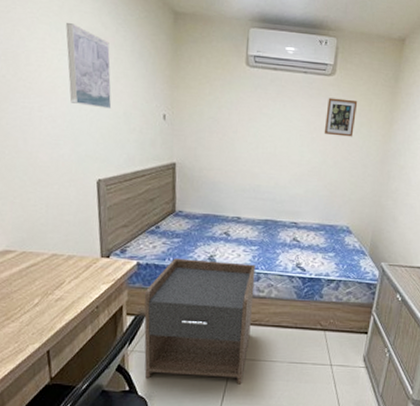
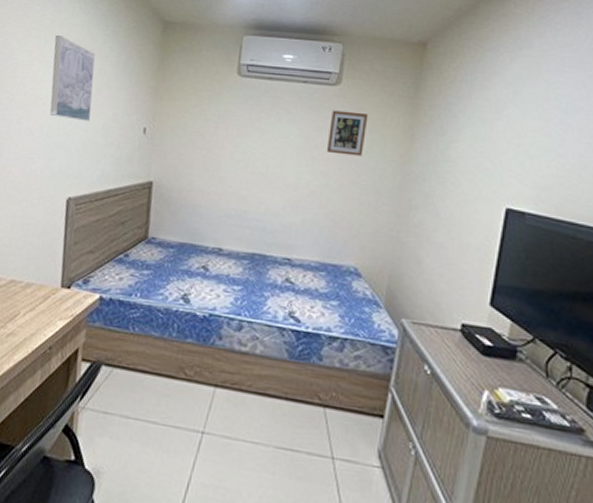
nightstand: present [144,258,256,385] -> none [94,294,238,471]

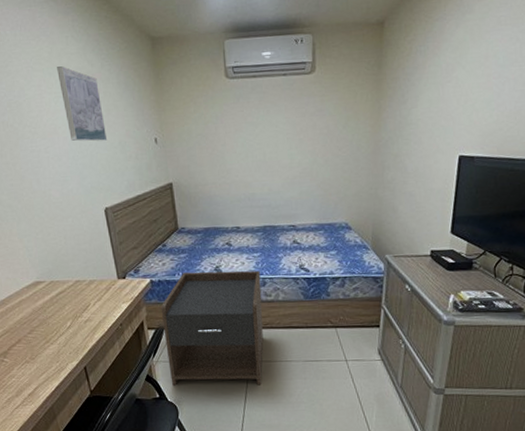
nightstand: none [94,294,238,471] -> present [161,270,264,386]
picture frame: present [326,110,369,156] -> none [310,94,342,134]

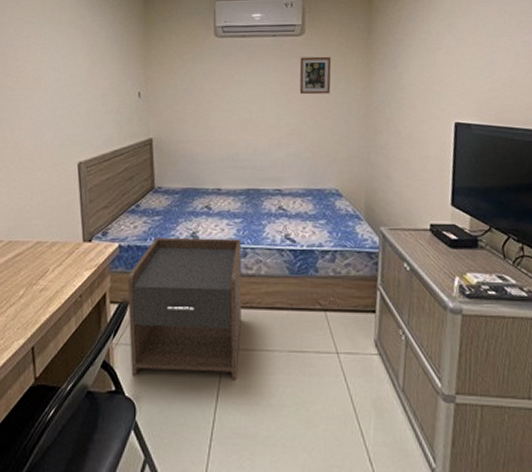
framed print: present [57,66,108,142] -> none [48,20,90,93]
picture frame: none [310,94,342,134] -> present [299,56,332,95]

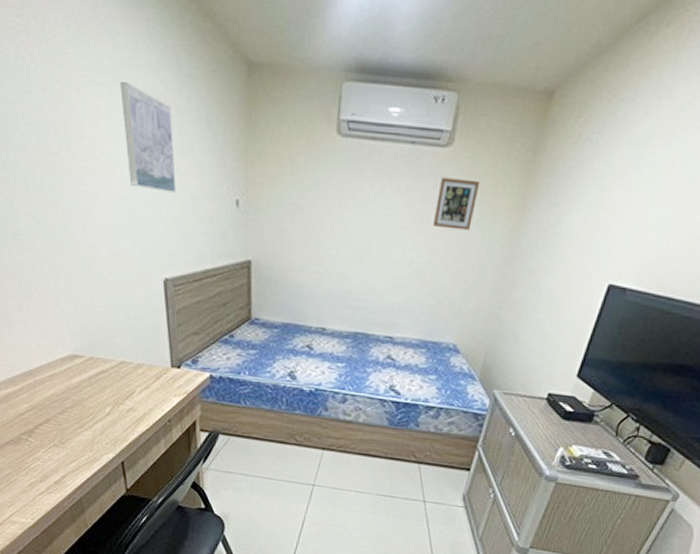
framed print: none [48,20,90,93] -> present [120,82,177,193]
nightstand: present [127,237,242,381] -> none [218,372,342,513]

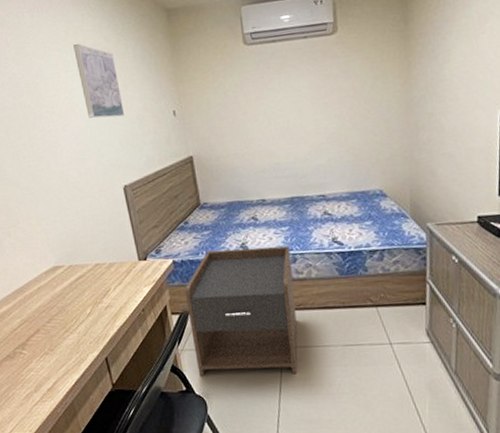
nightstand: none [218,372,342,513] -> present [185,246,298,377]
picture frame: present [432,177,480,231] -> none [334,54,369,97]

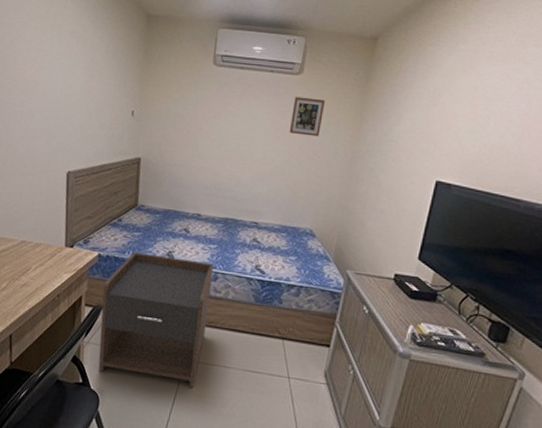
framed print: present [73,44,125,119] -> none [48,26,87,105]
picture frame: none [334,54,369,97] -> present [289,96,326,137]

